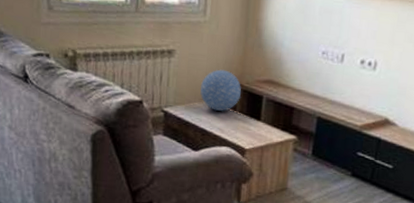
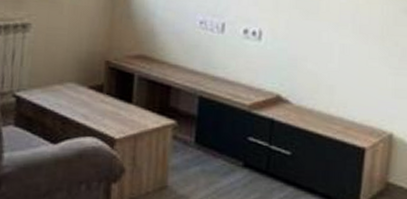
decorative ball: present [200,69,241,112] -> none [60,44,109,95]

